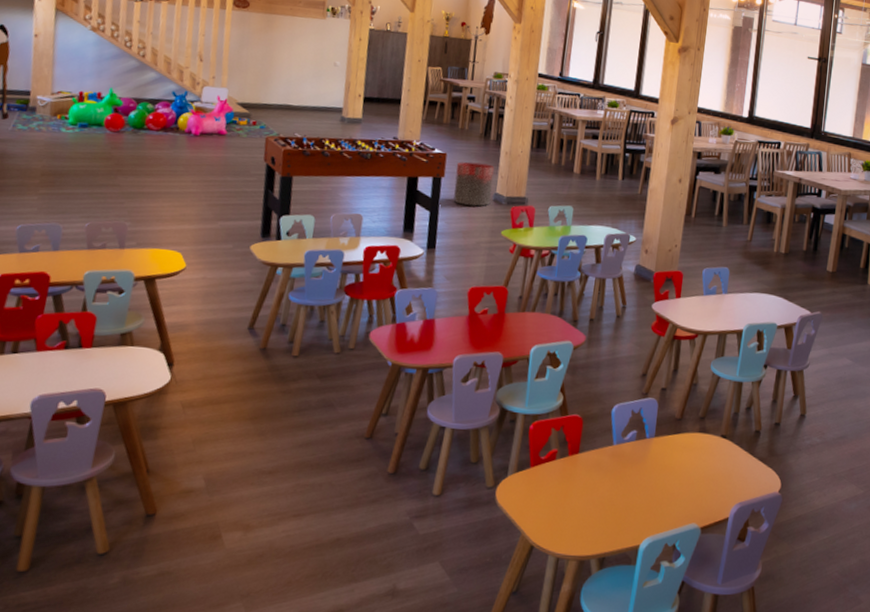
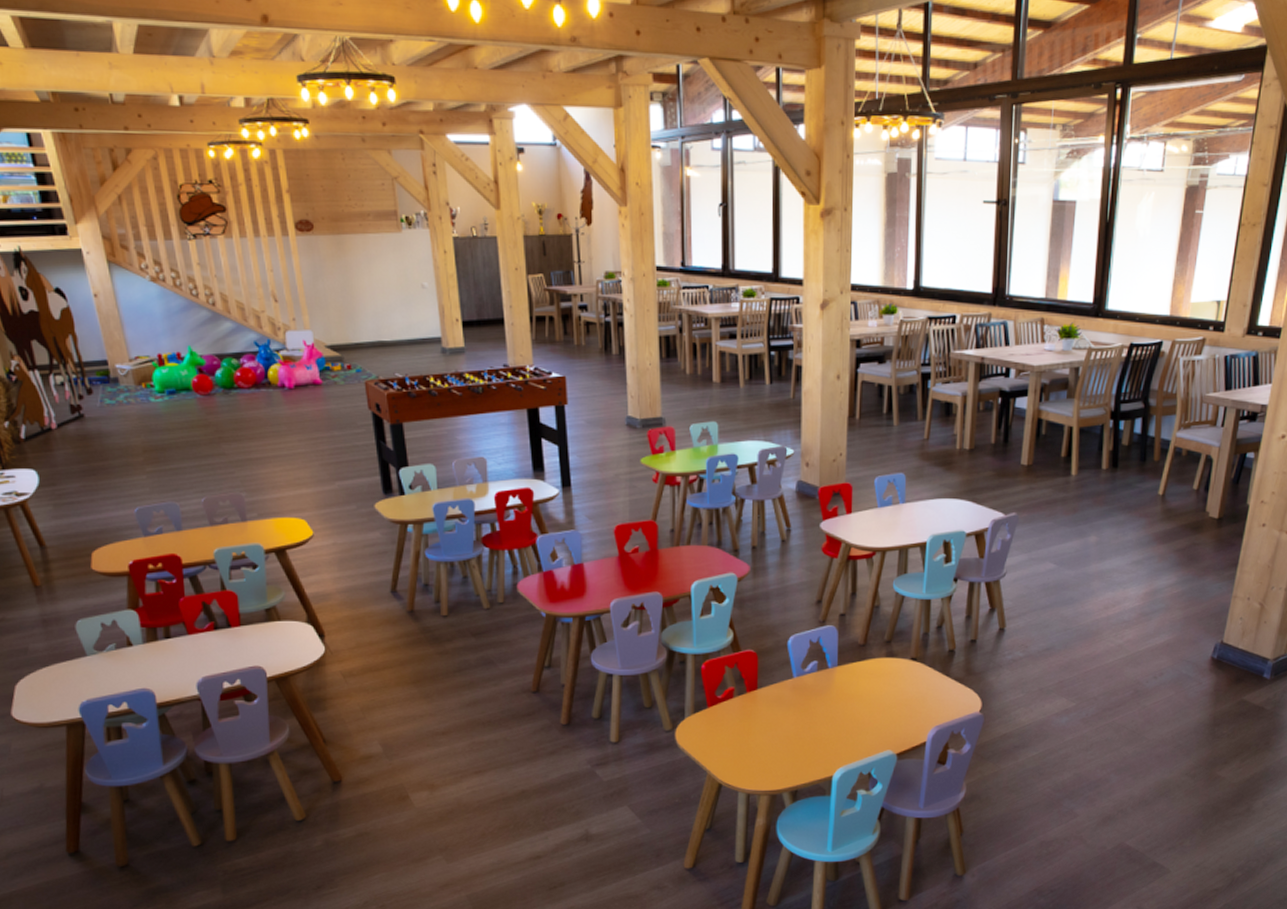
trash can: present [453,162,495,207] -> none [579,383,624,434]

